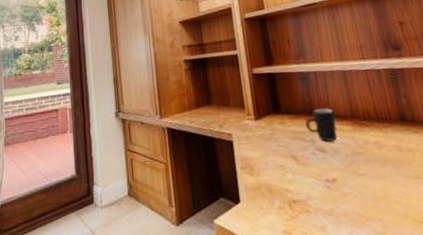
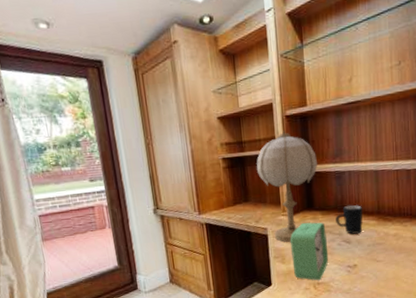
table lamp: none [218,33,281,150] -> present [256,131,318,242]
alarm clock: none [257,127,303,198] -> present [290,222,329,281]

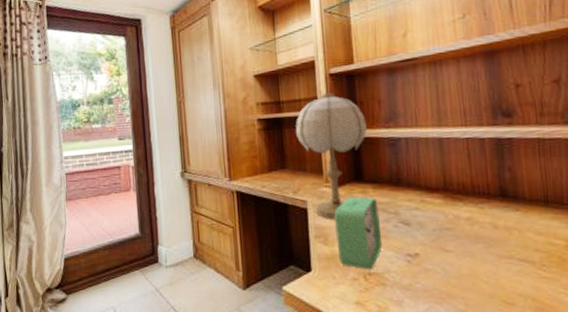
mug: present [336,205,363,234] -> none [390,178,425,214]

